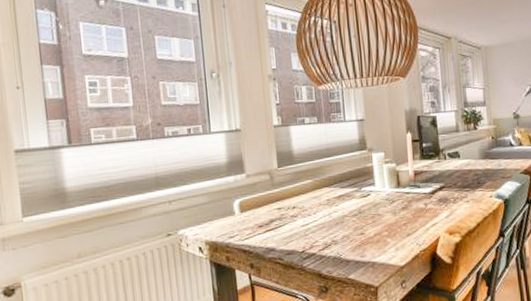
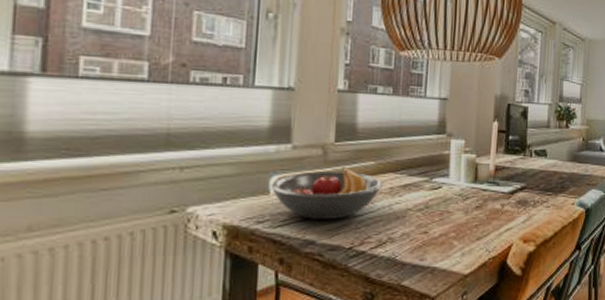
fruit bowl: none [235,187,320,231] -> present [270,167,382,219]

